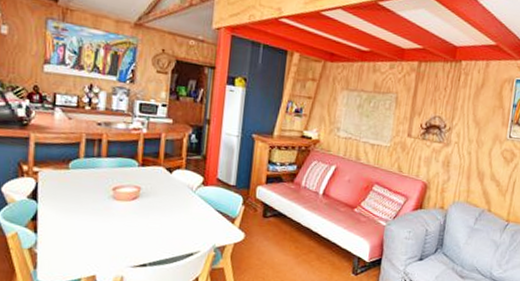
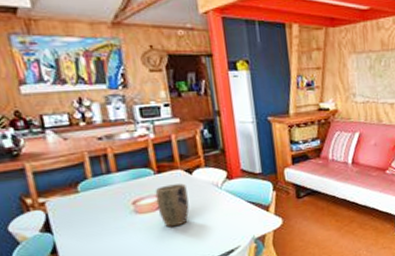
plant pot: none [133,178,164,220] -> present [155,183,189,228]

